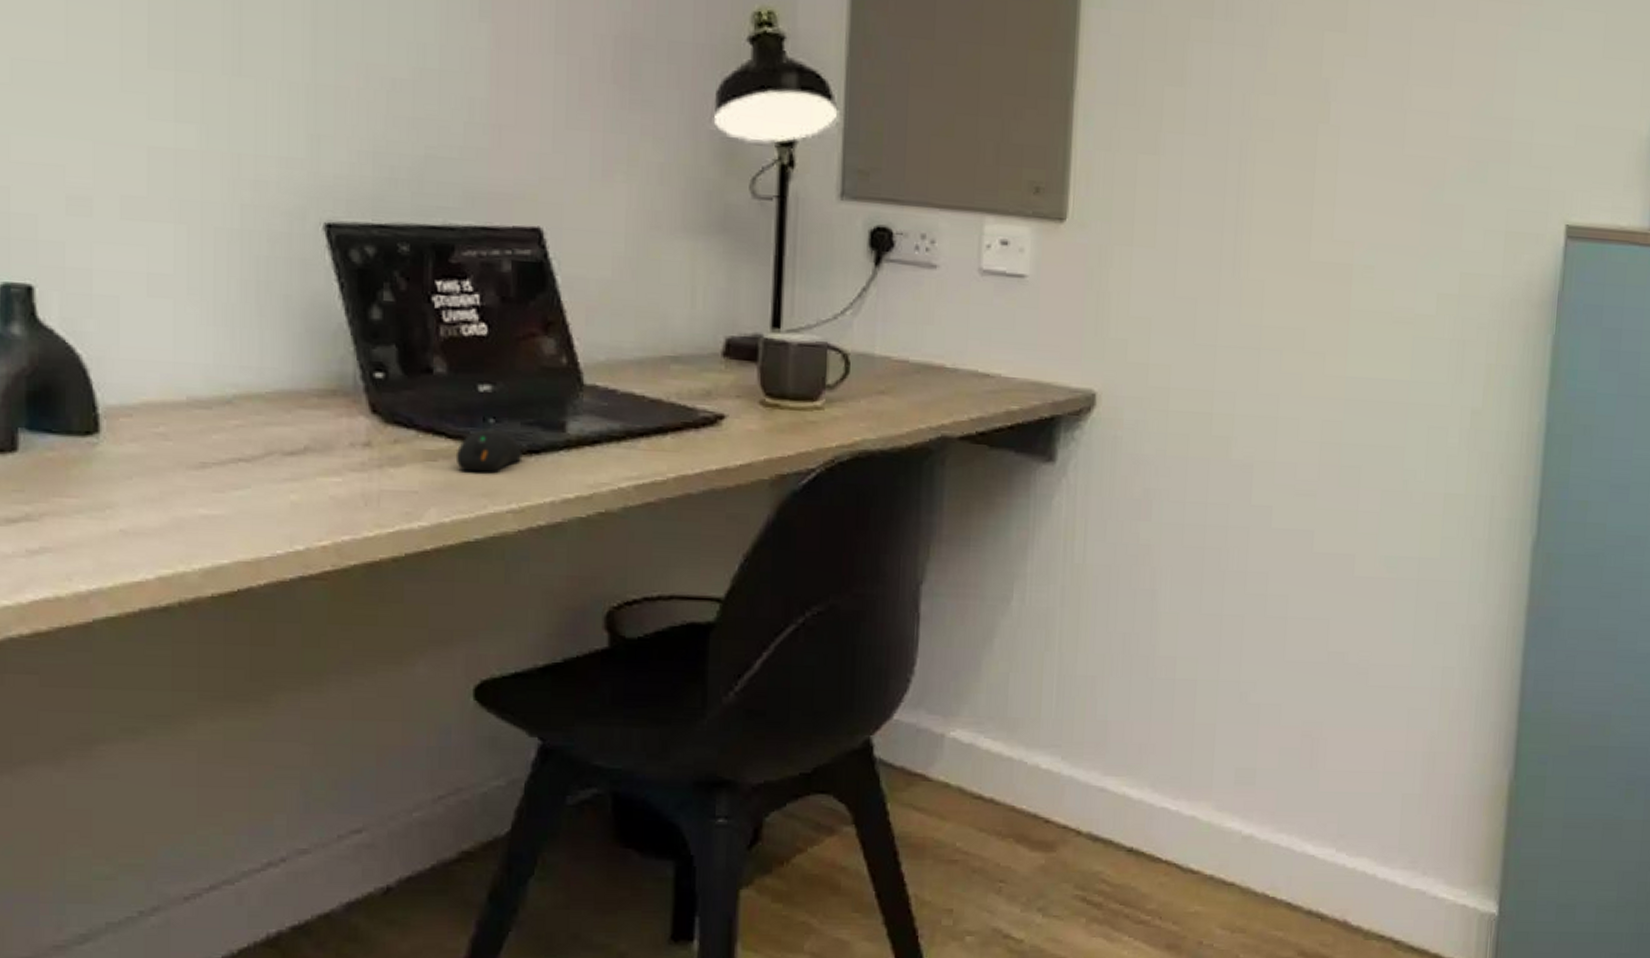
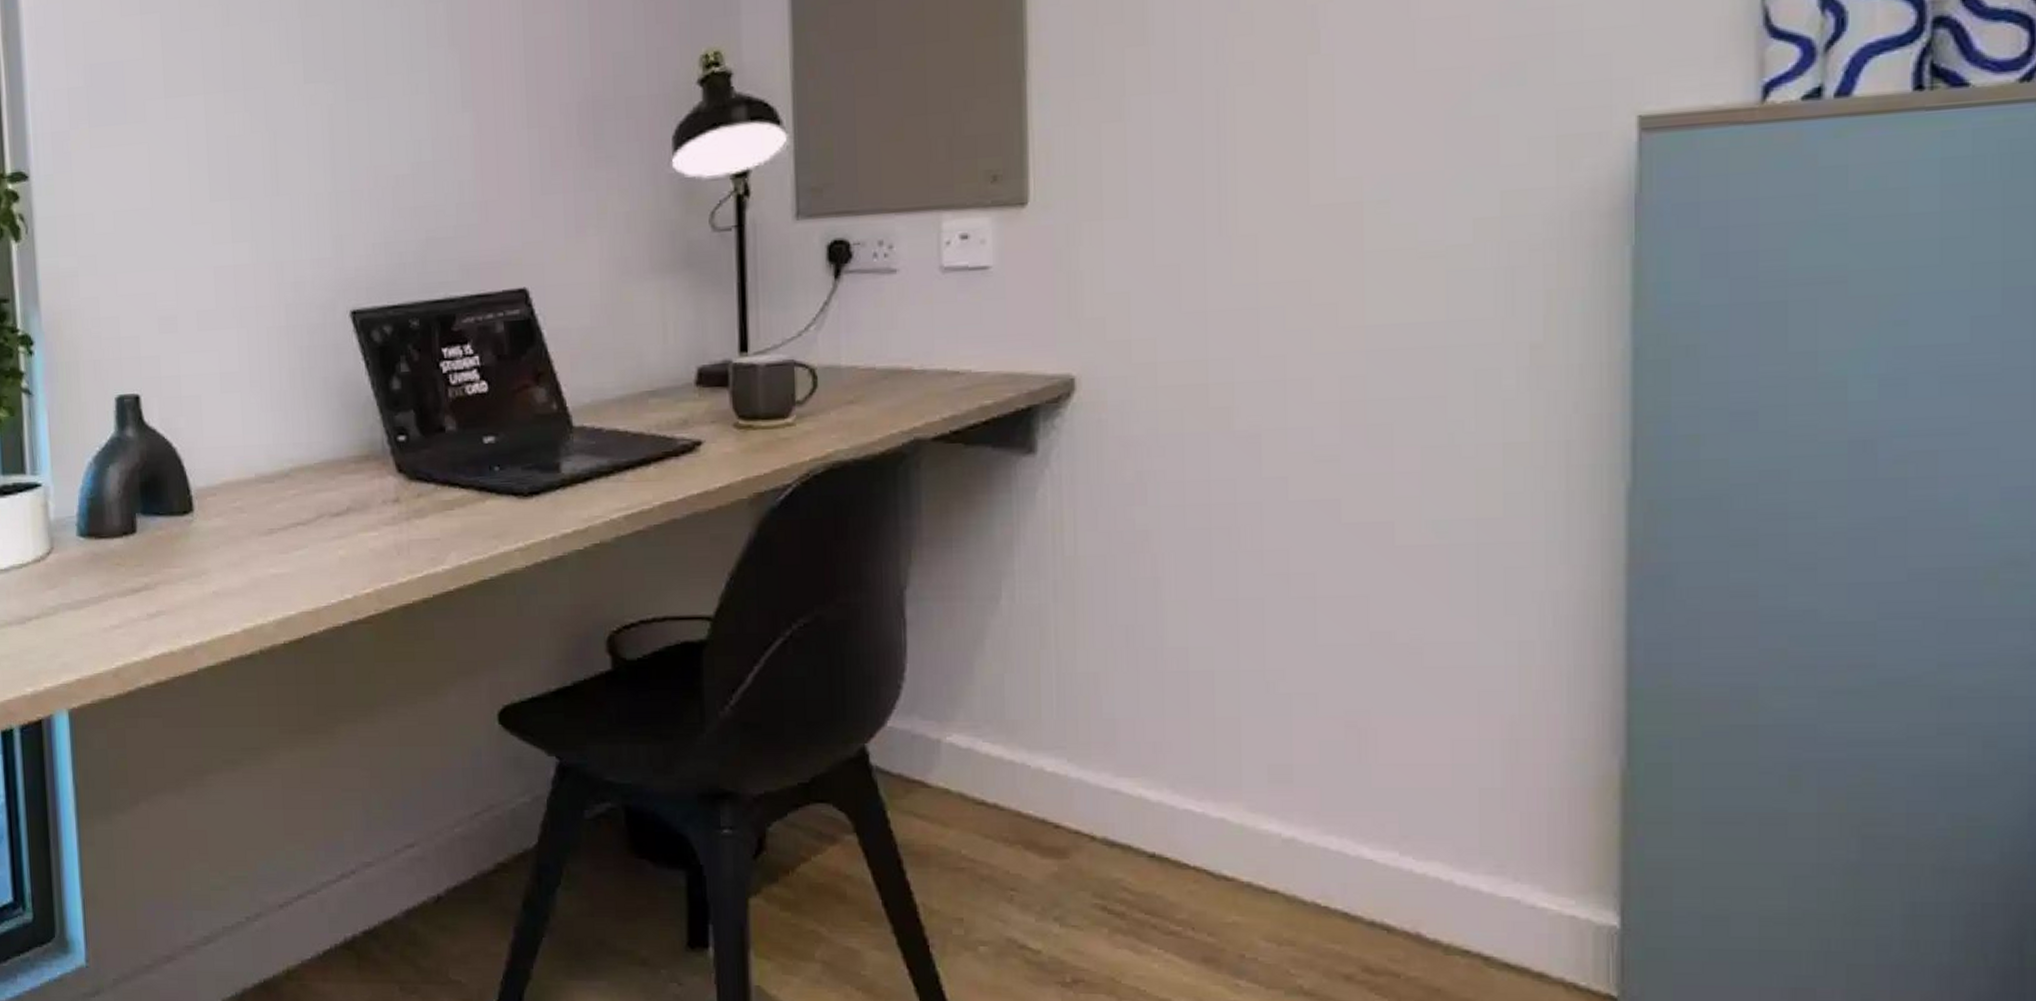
computer mouse: present [455,428,523,472] -> none [468,476,525,516]

